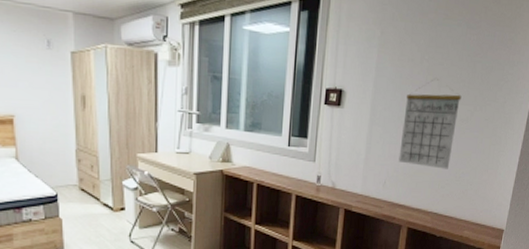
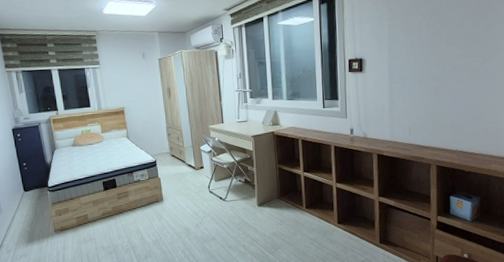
calendar: present [398,79,462,169] -> none [419,39,469,113]

